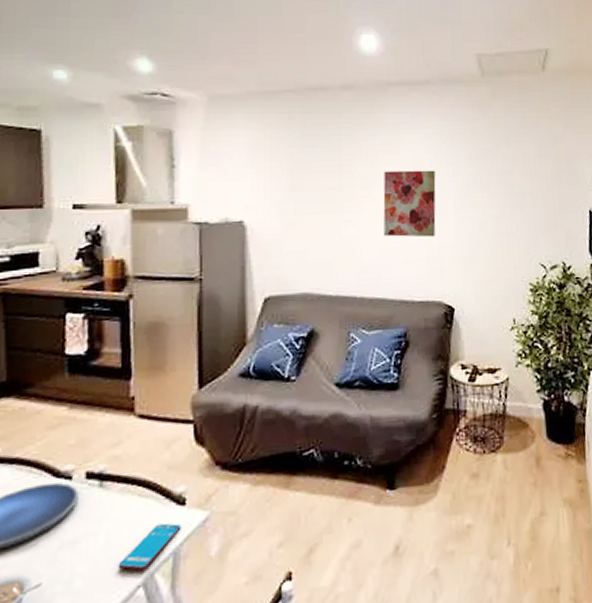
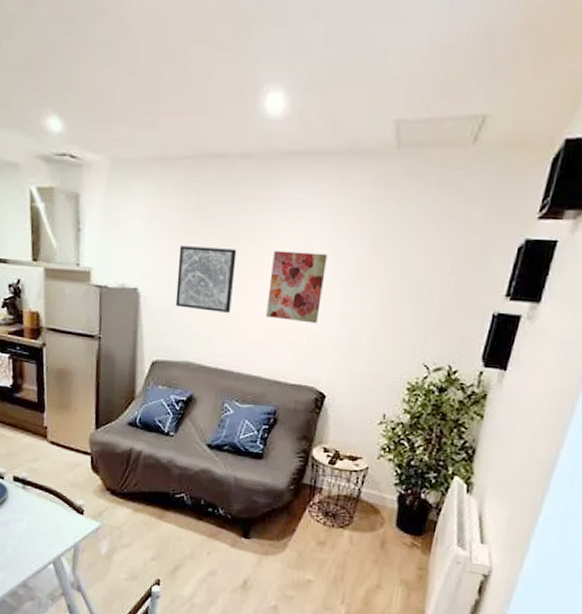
smartphone: present [118,523,182,571] -> none [36,523,80,553]
wall art: none [287,173,347,237] -> present [175,246,237,313]

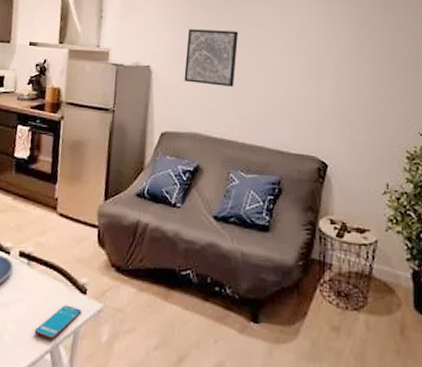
smartphone: none [36,523,80,553] -> present [34,304,82,340]
wall art: present [266,250,328,324] -> none [267,31,319,96]

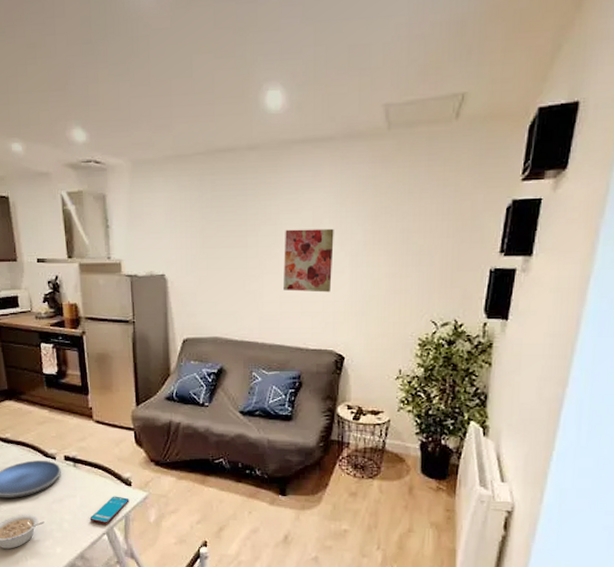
wall art: present [184,29,239,87] -> none [199,232,252,290]
wall art: none [267,31,319,96] -> present [284,228,334,293]

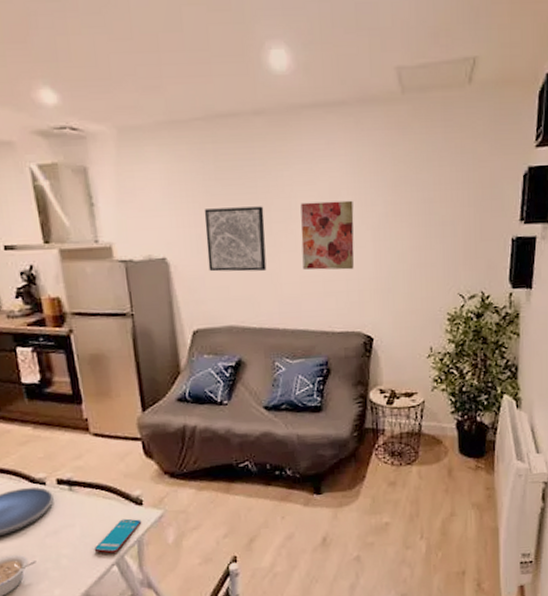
wall art: none [199,232,252,290] -> present [204,206,267,272]

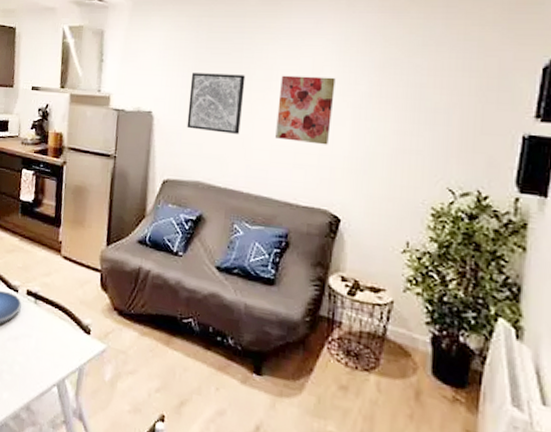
smartphone: present [94,518,142,554] -> none [42,343,86,375]

